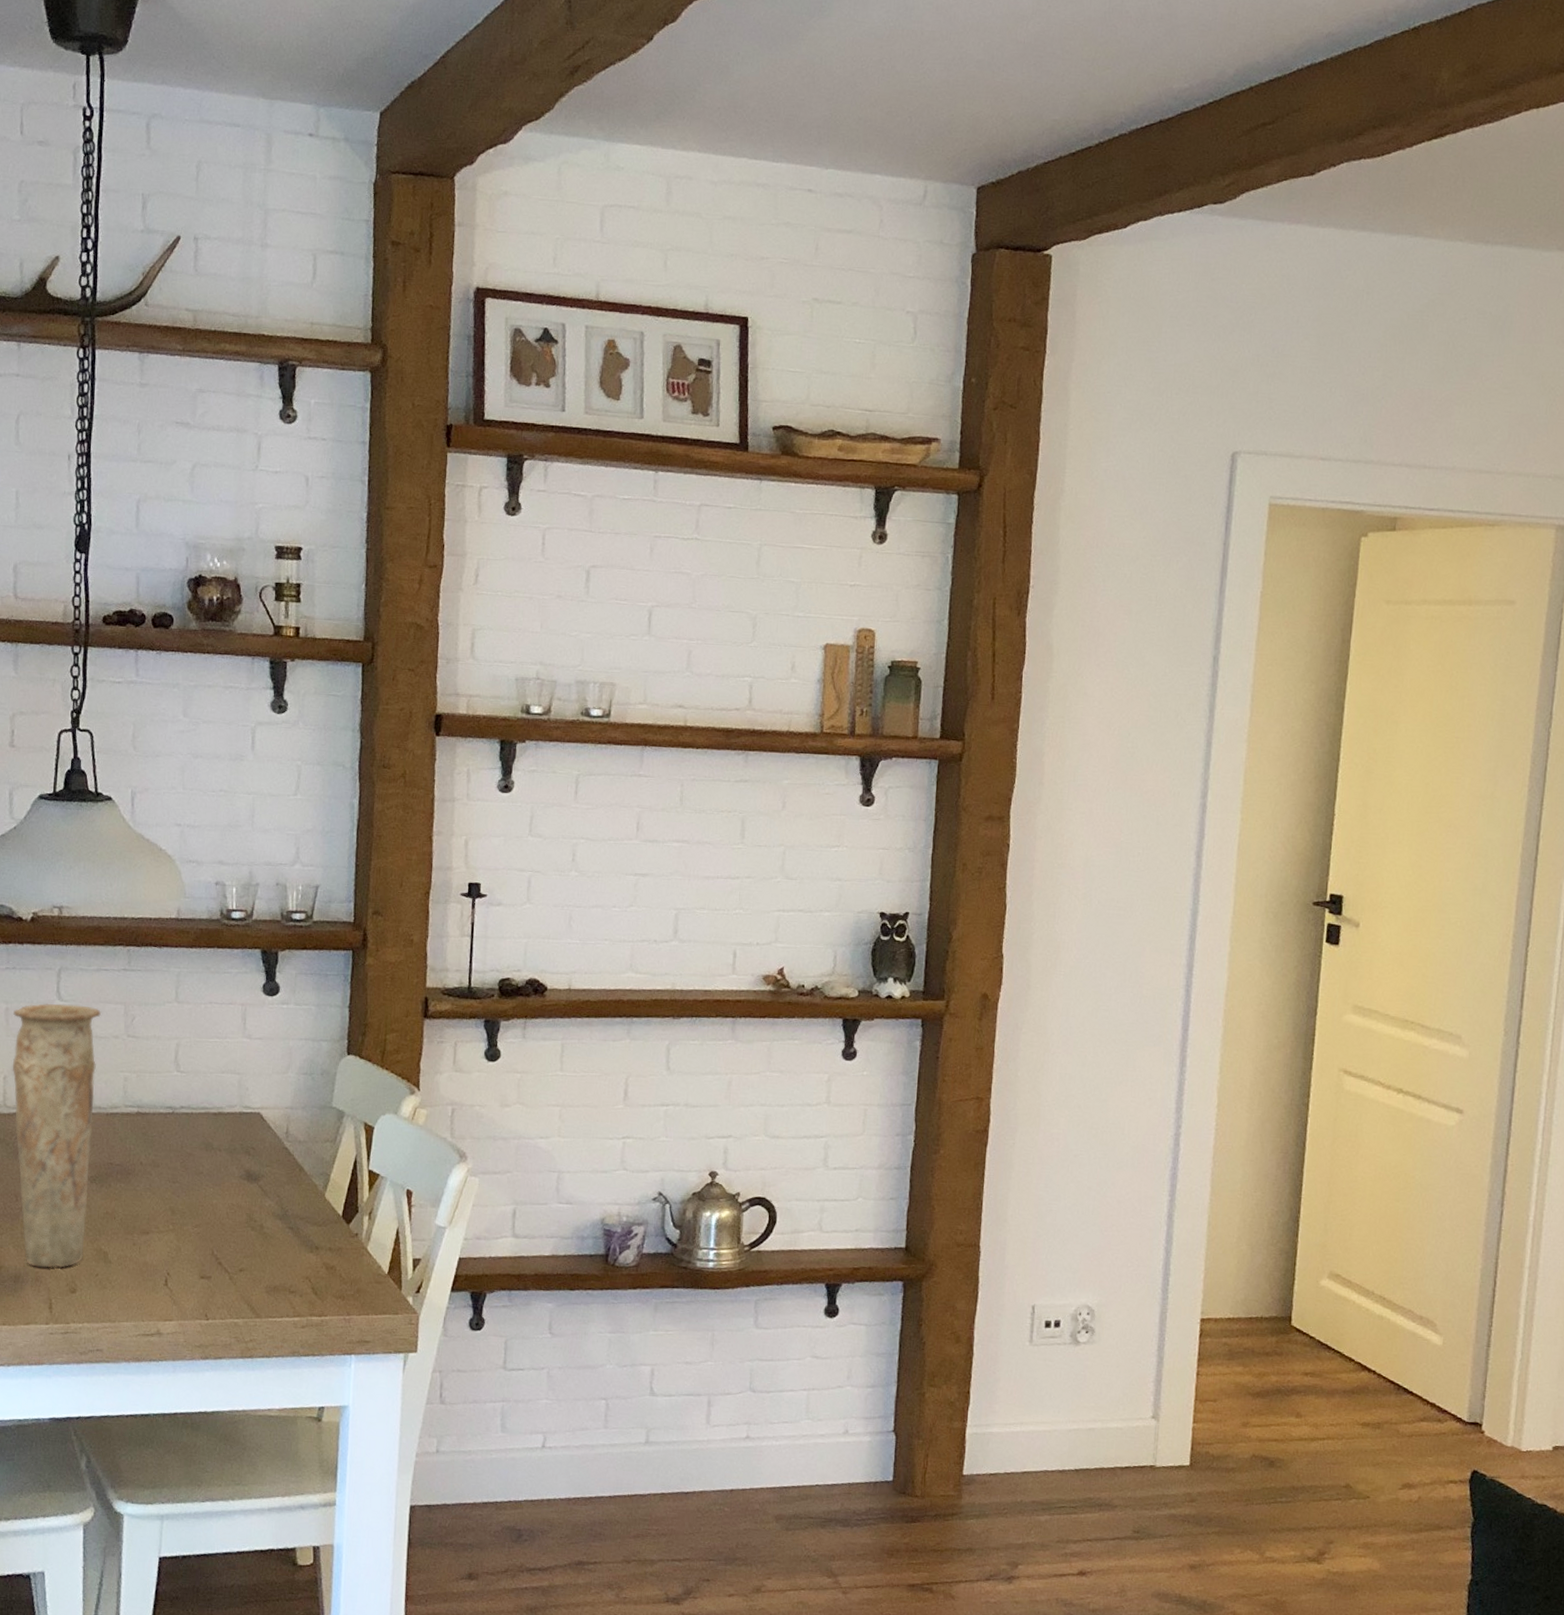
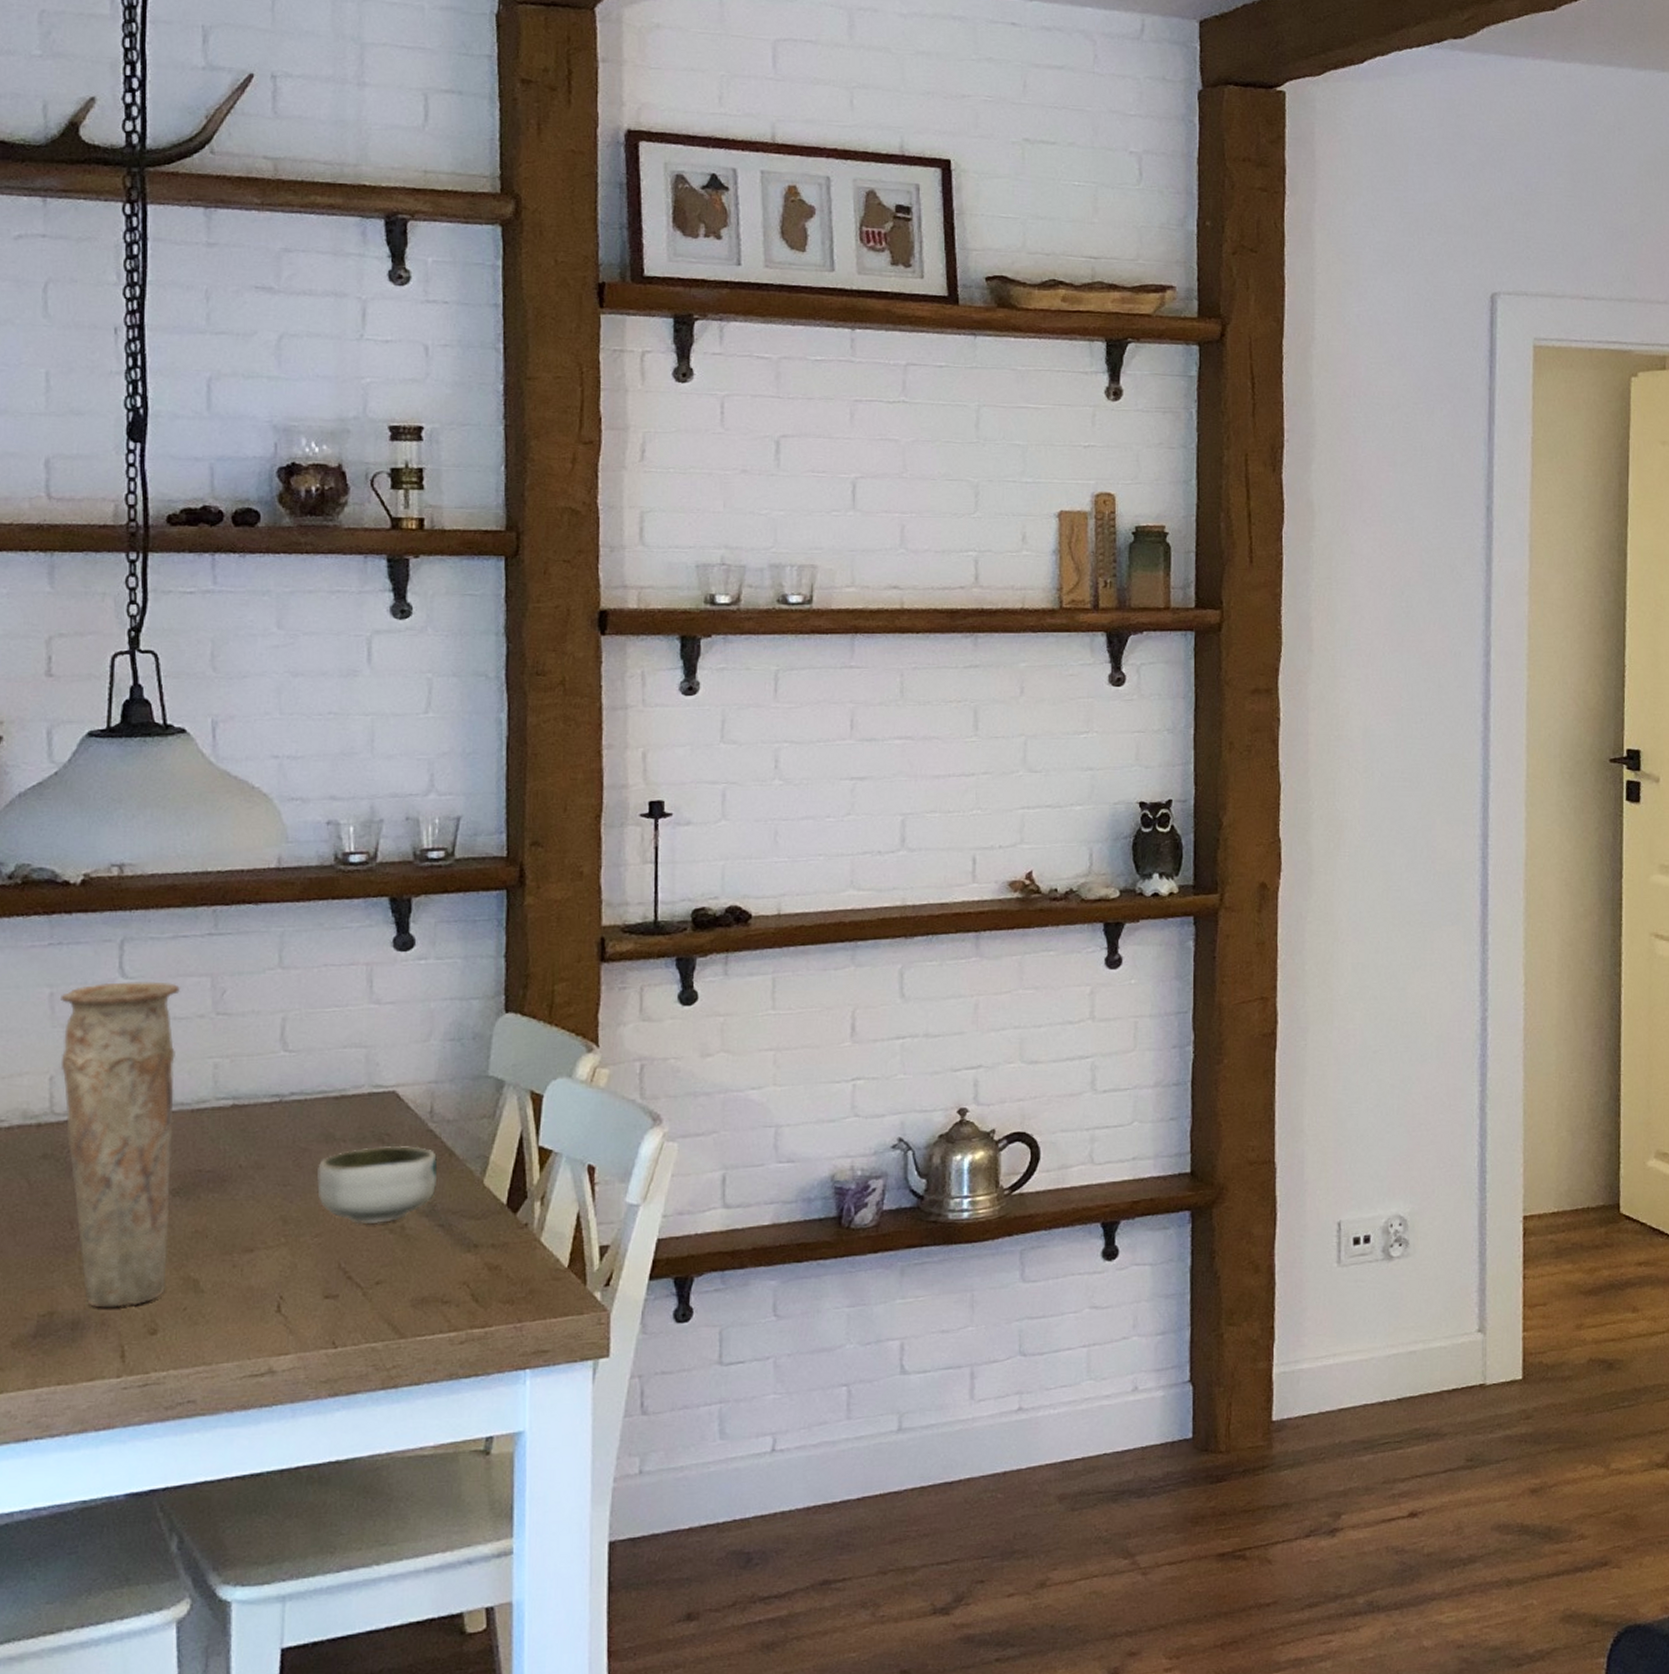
bowl: none [198,1158,290,1221] -> present [317,1145,438,1224]

